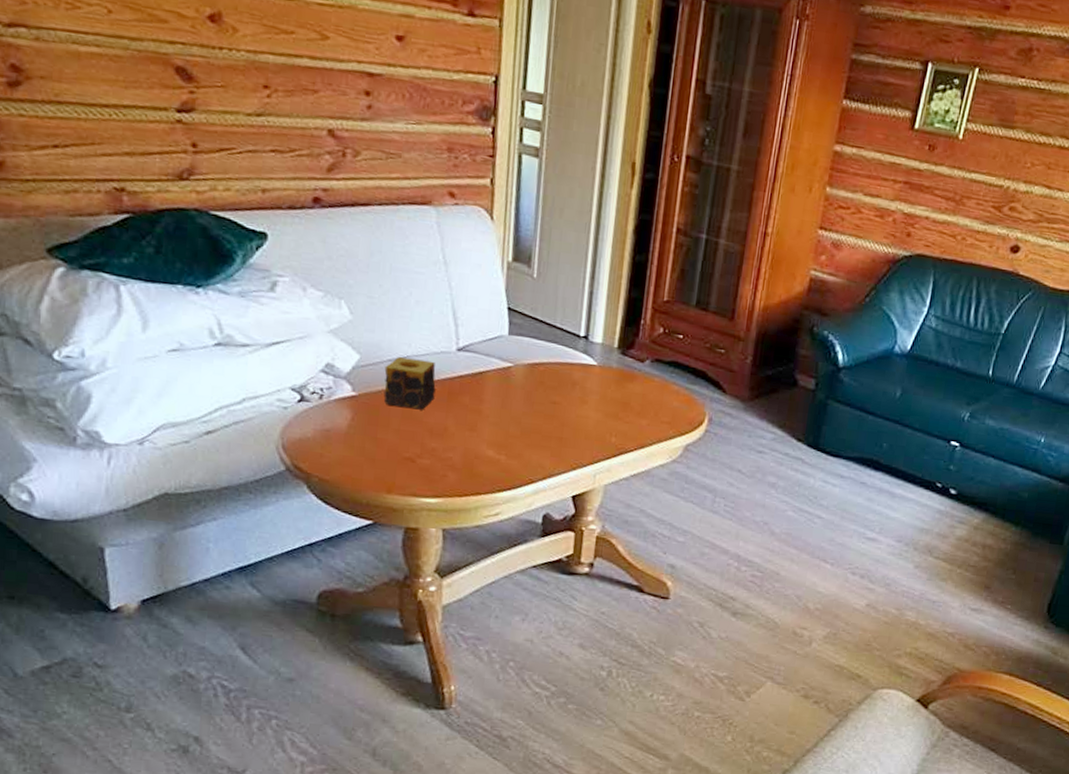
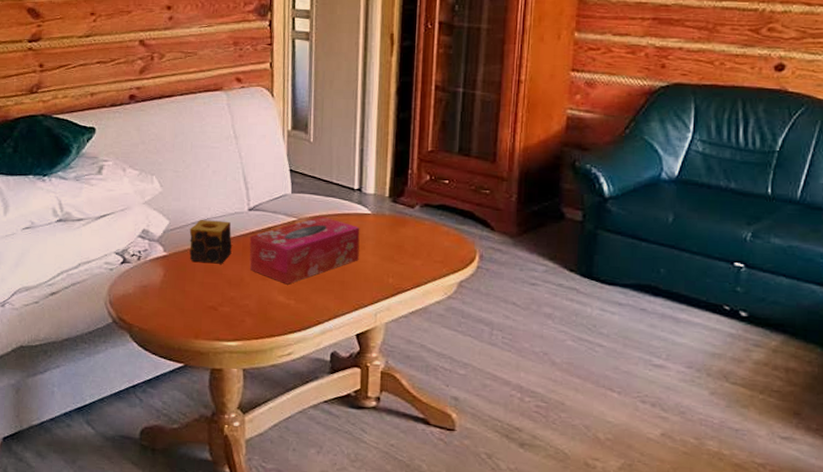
tissue box: none [455,363,584,438] -> present [249,216,360,285]

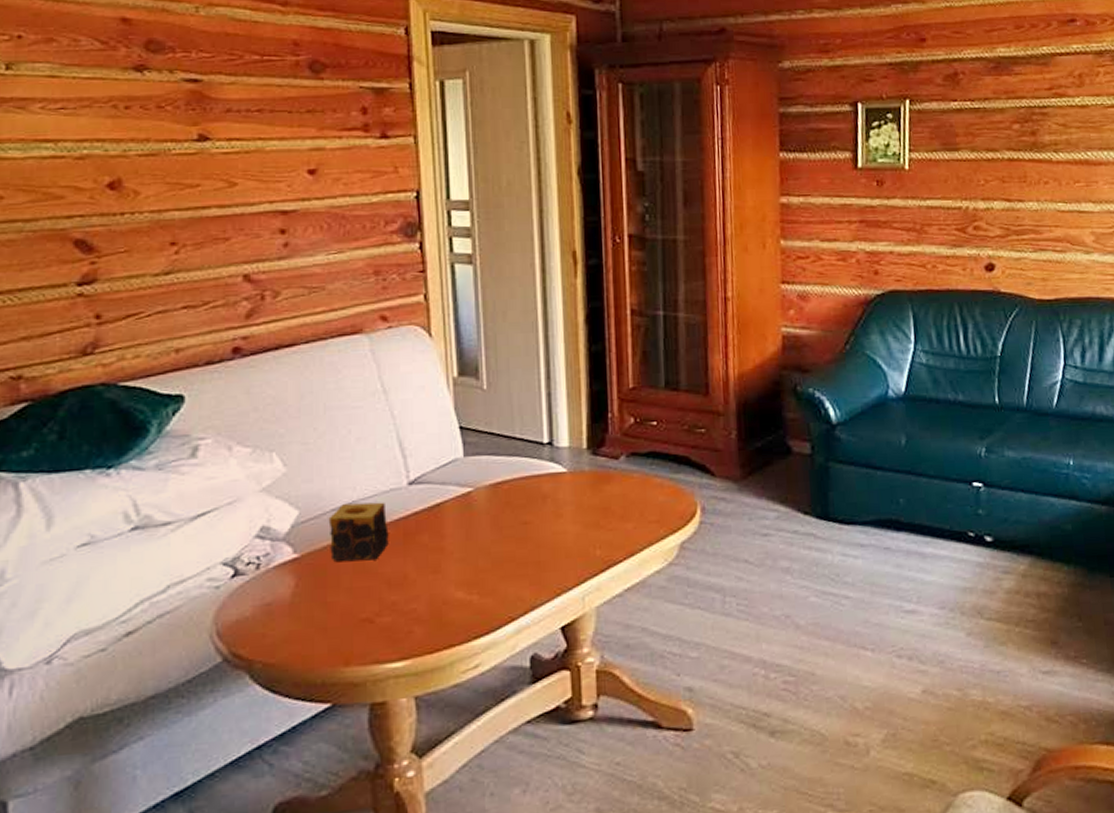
tissue box: present [249,216,360,285] -> none [412,481,556,576]

